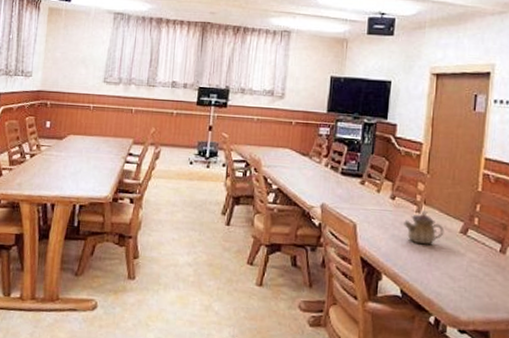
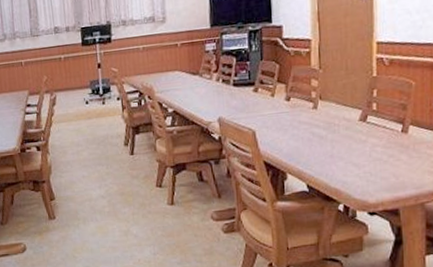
teapot: present [404,210,445,245] -> none [302,105,344,139]

